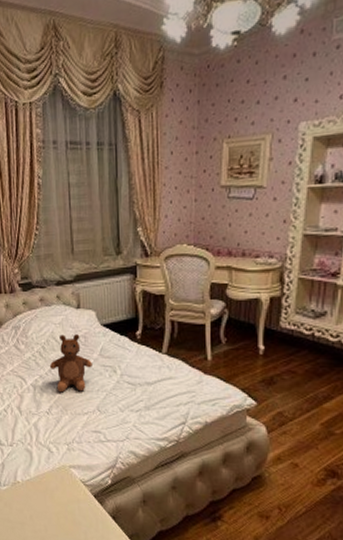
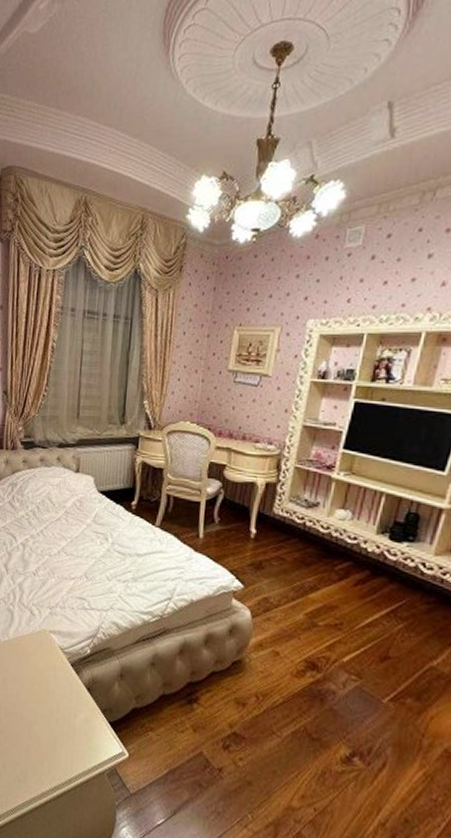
teddy bear: present [49,334,92,393] -> none [41,496,85,555]

